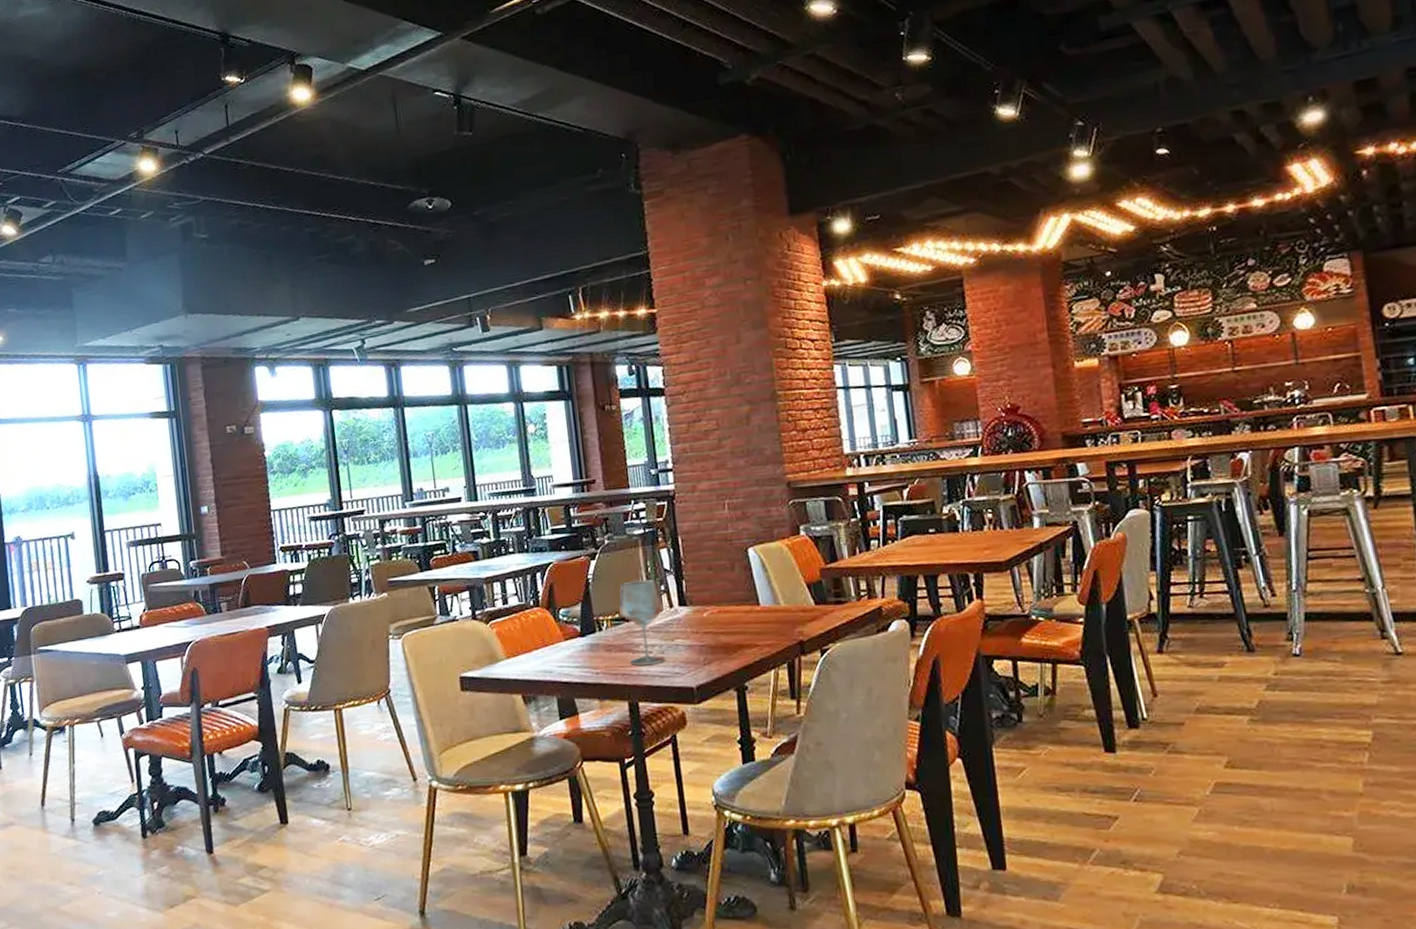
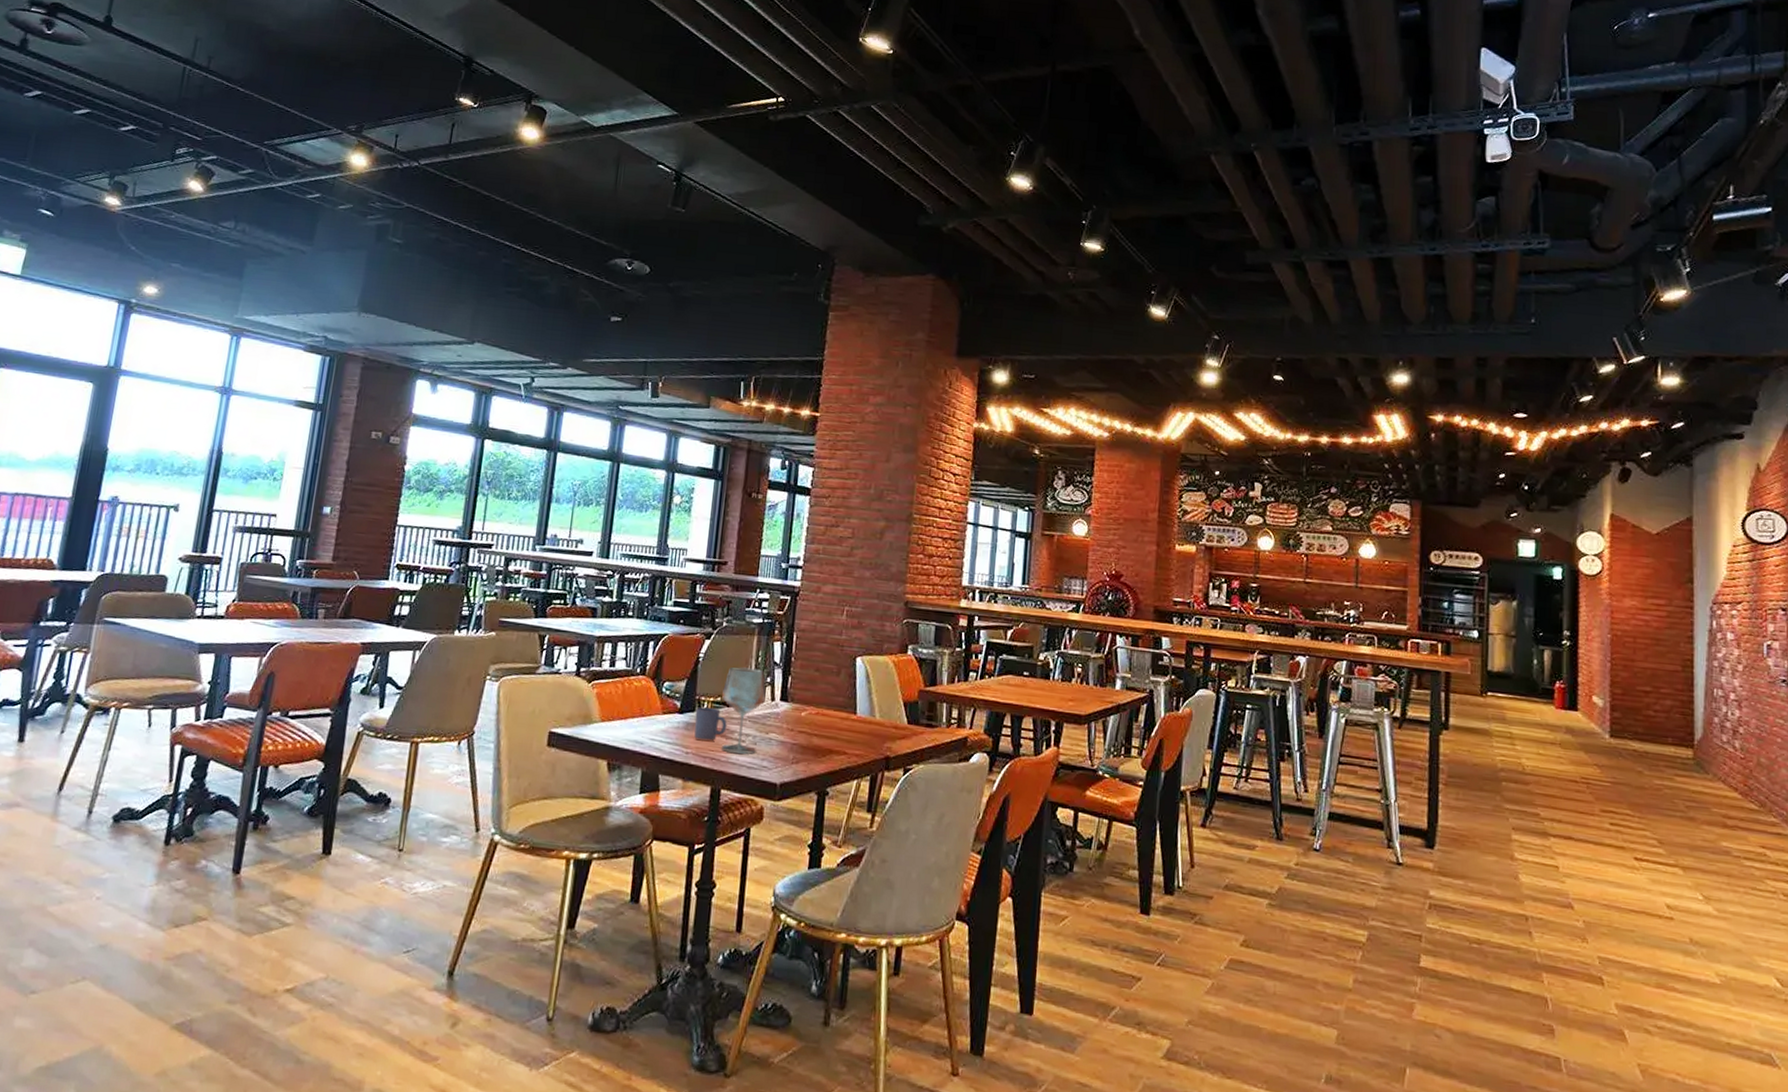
mug: none [596,625,631,660] -> present [694,707,727,742]

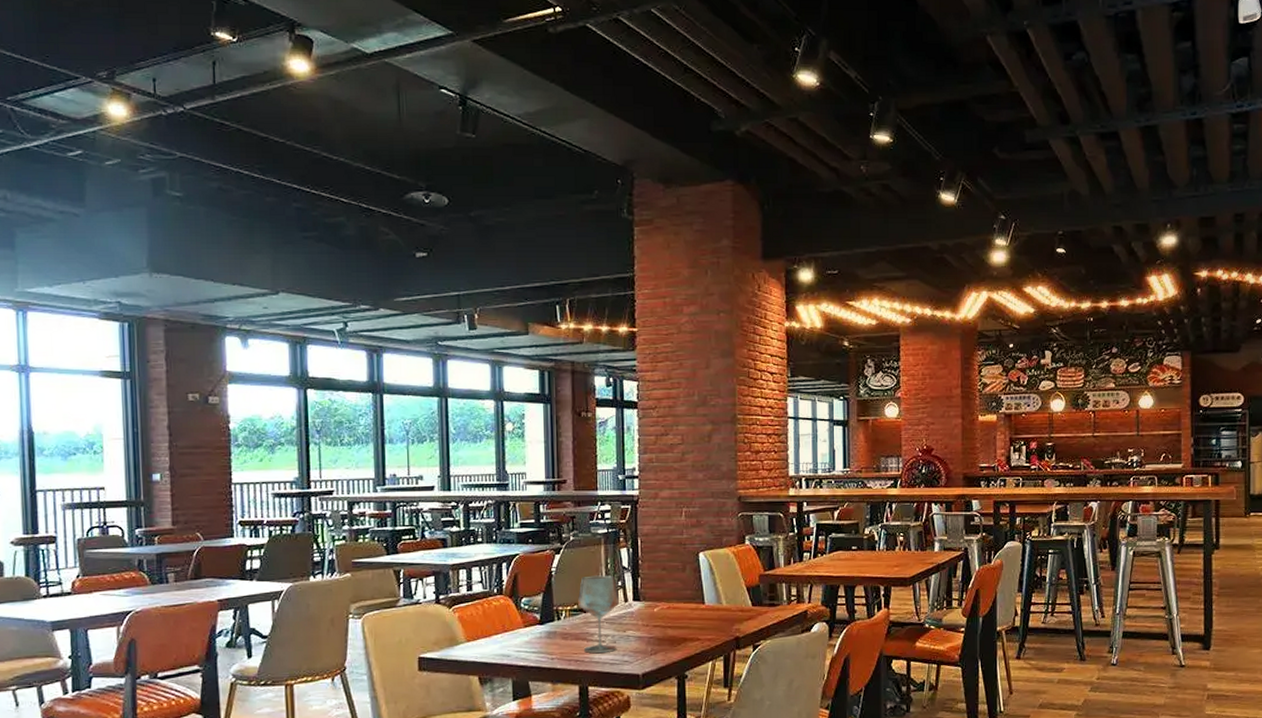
mug: present [694,707,727,742] -> none [555,616,586,647]

